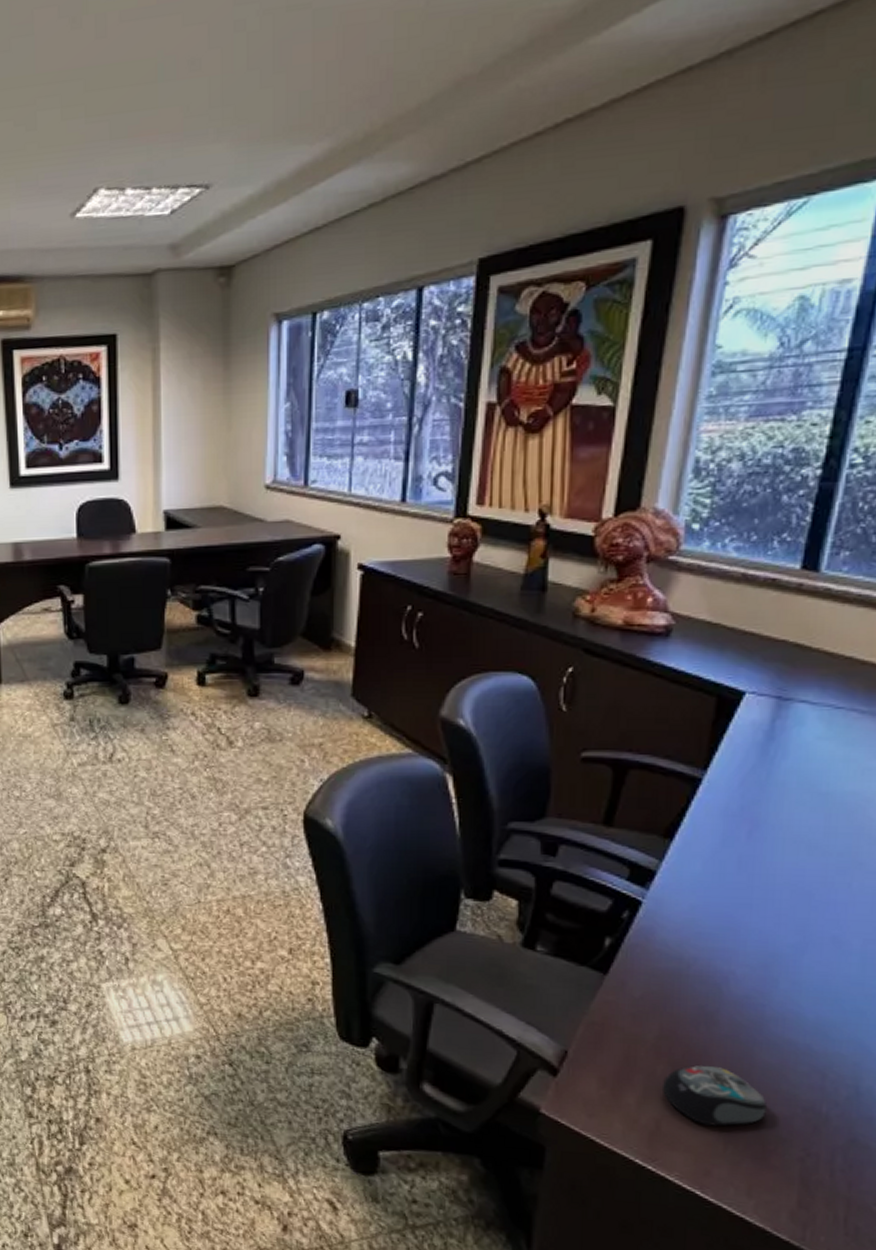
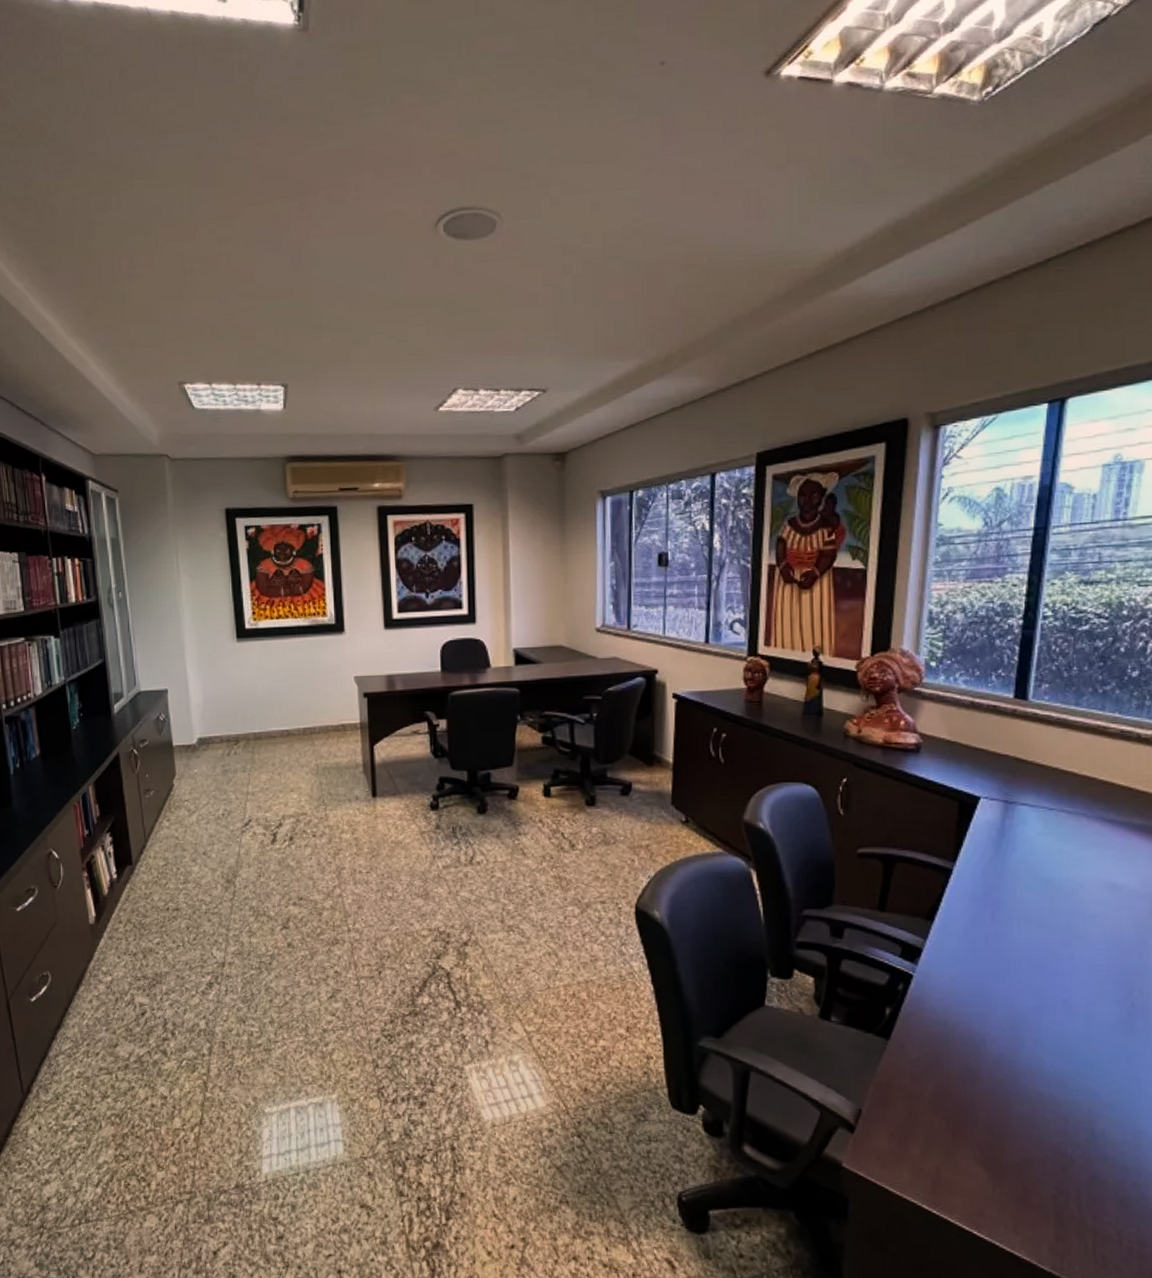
computer mouse: present [661,1065,767,1126] -> none [939,1116,1024,1171]

